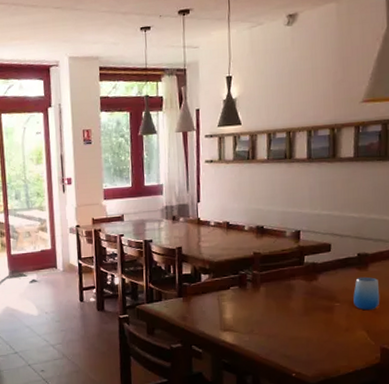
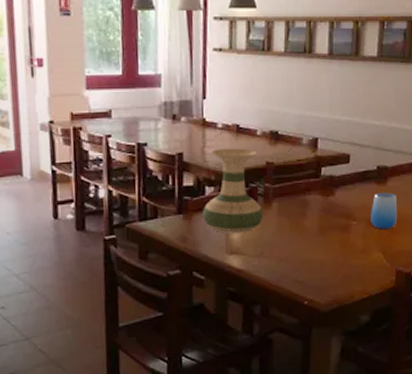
vase: none [199,241,253,313] -> present [203,148,264,233]

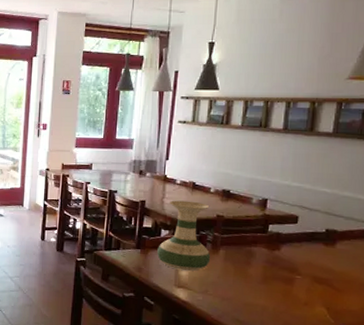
cup: present [371,192,398,230] -> none [316,253,346,288]

